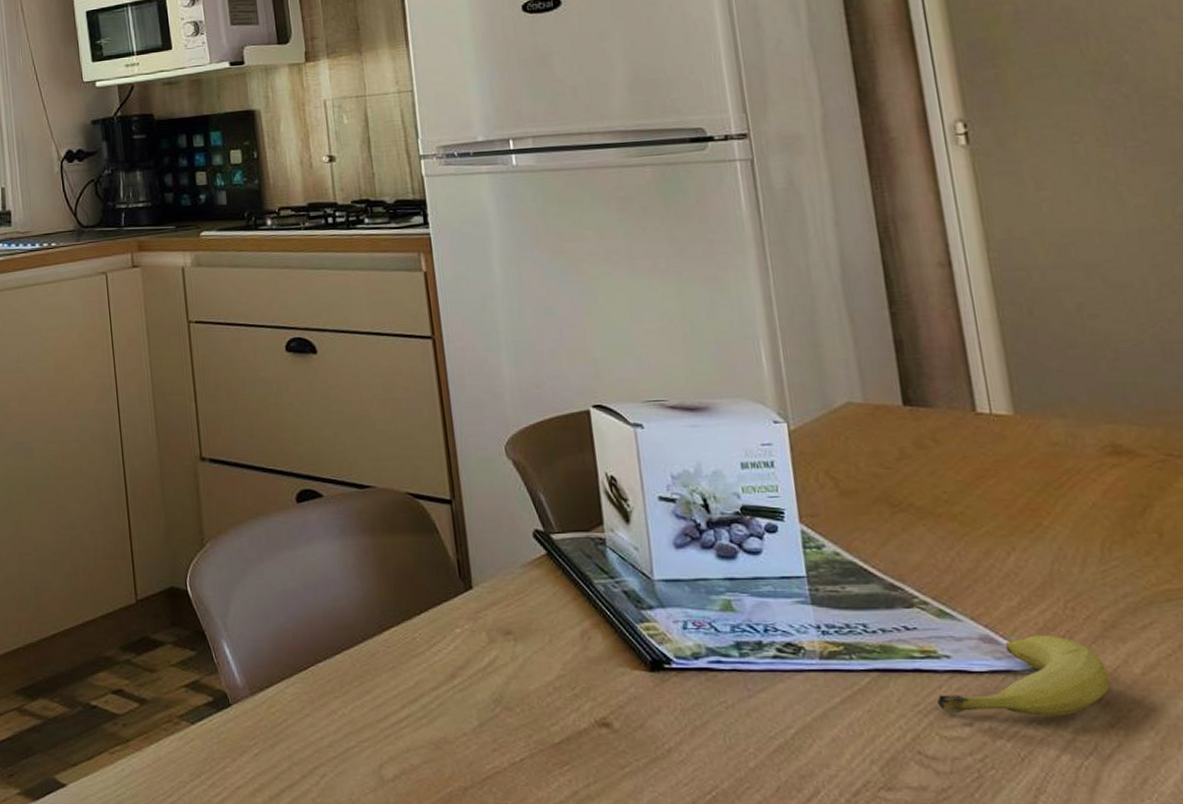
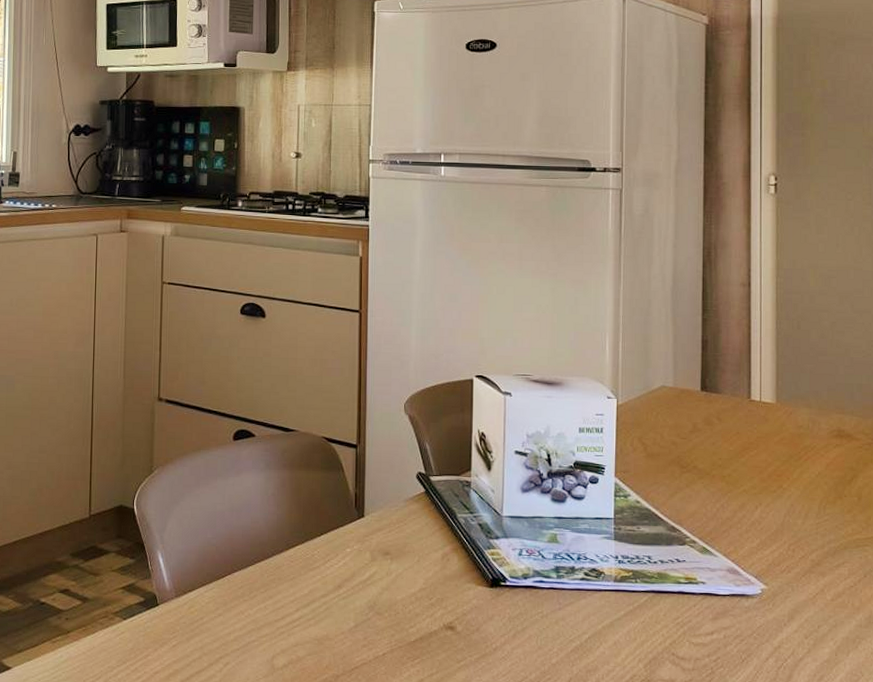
fruit: present [936,634,1111,716] -> none [691,568,810,630]

